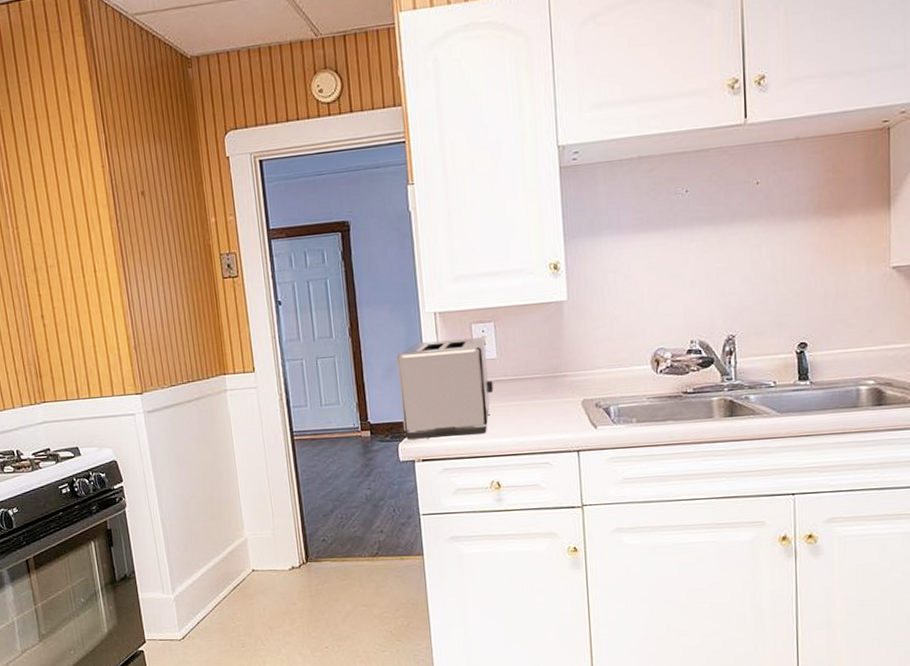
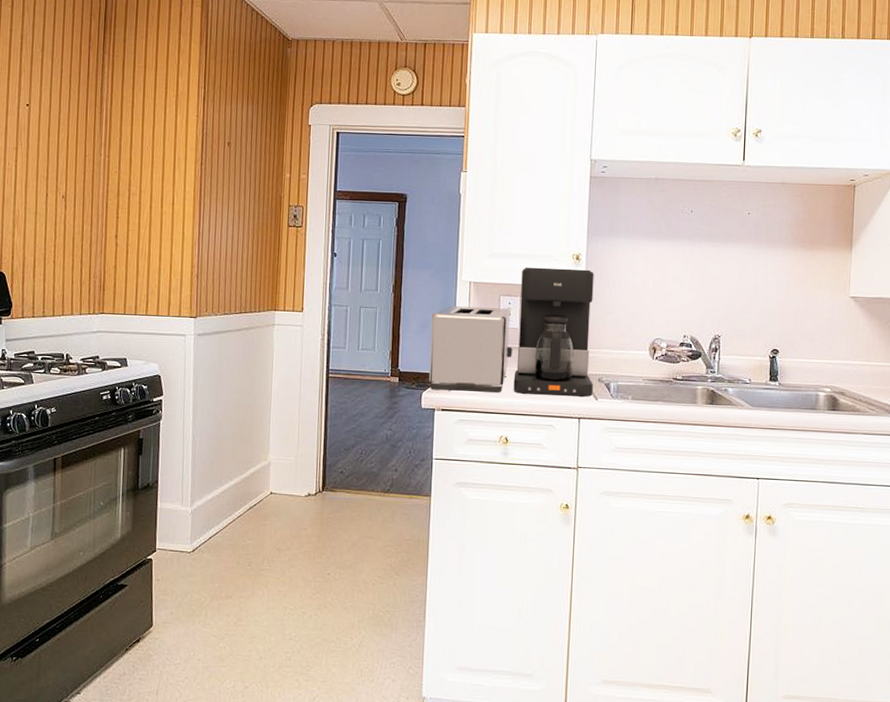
coffee maker: none [492,279,591,433] -> present [513,267,594,398]

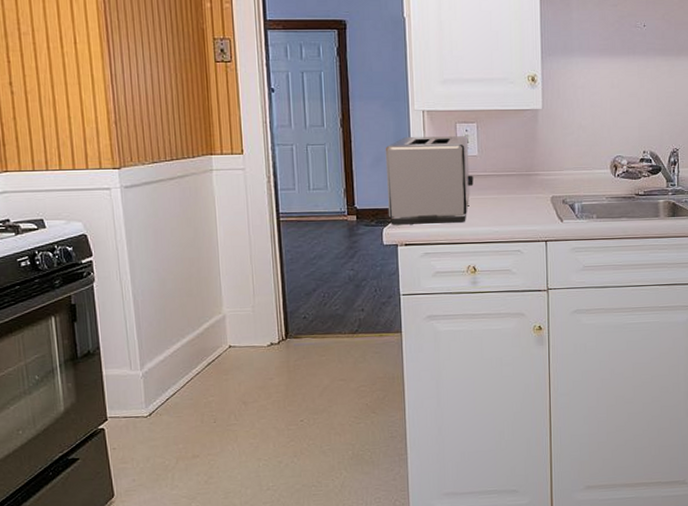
coffee maker: present [513,267,594,398] -> none [477,91,558,223]

